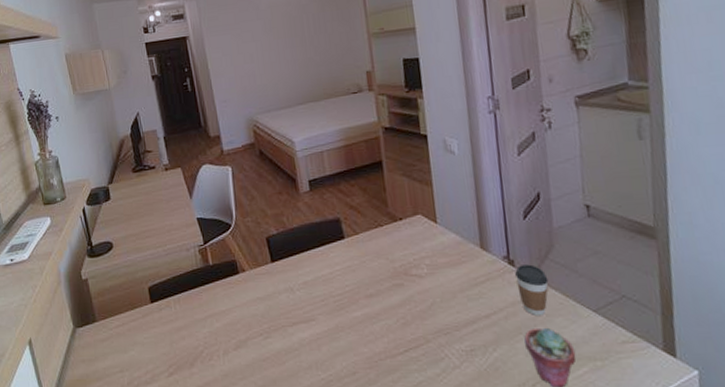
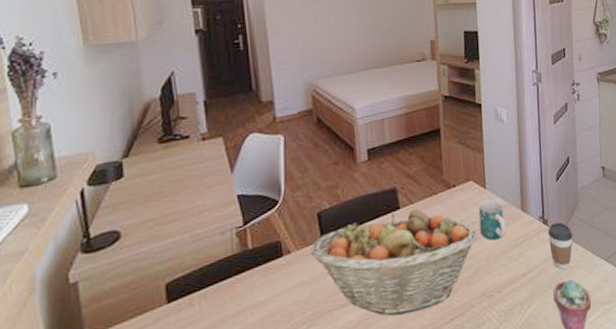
fruit basket: none [262,239,430,339] -> present [310,208,477,316]
mug: none [430,234,464,278] -> present [479,199,507,241]

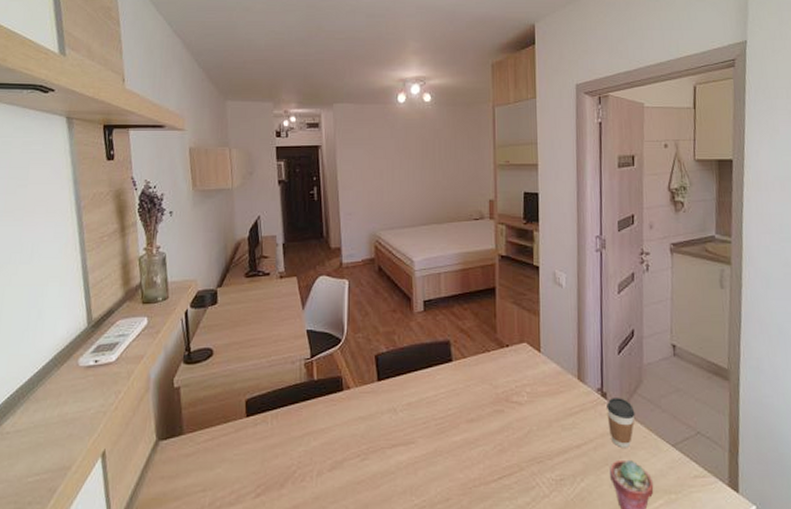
fruit basket: present [310,208,477,316] -> none [367,363,529,464]
mug: present [479,199,507,241] -> none [532,364,562,406]

